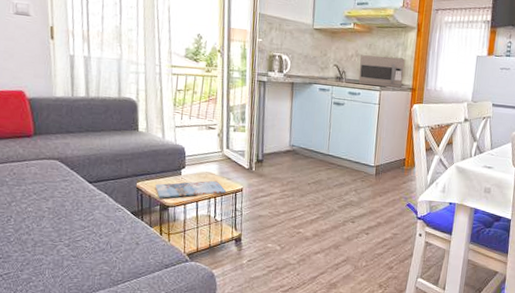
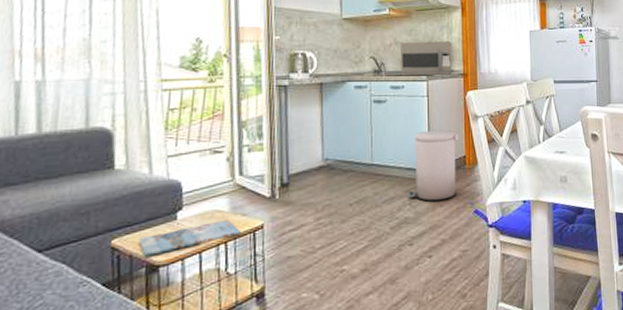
pedal bin: none [354,133,402,193] -> present [407,130,459,203]

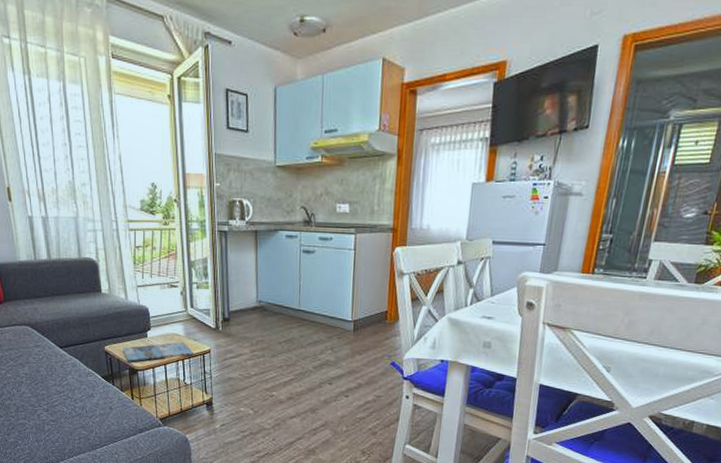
microwave: present [401,41,452,76] -> none [330,192,384,229]
pedal bin: present [407,130,459,203] -> none [330,283,383,351]

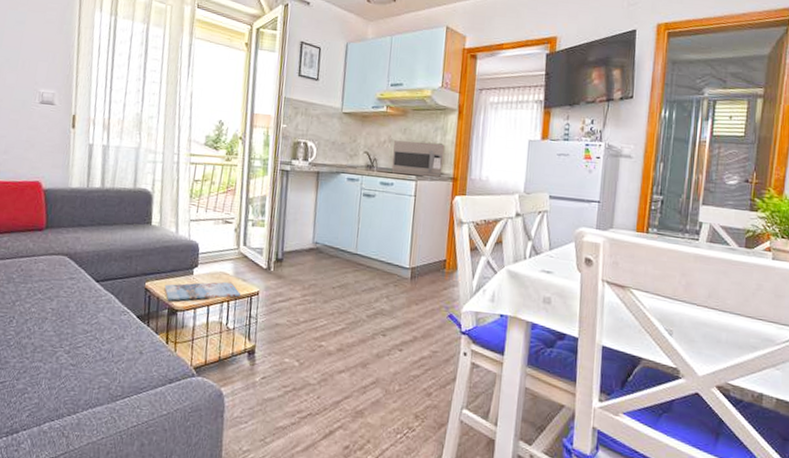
microwave: none [330,192,384,229] -> present [391,140,445,177]

